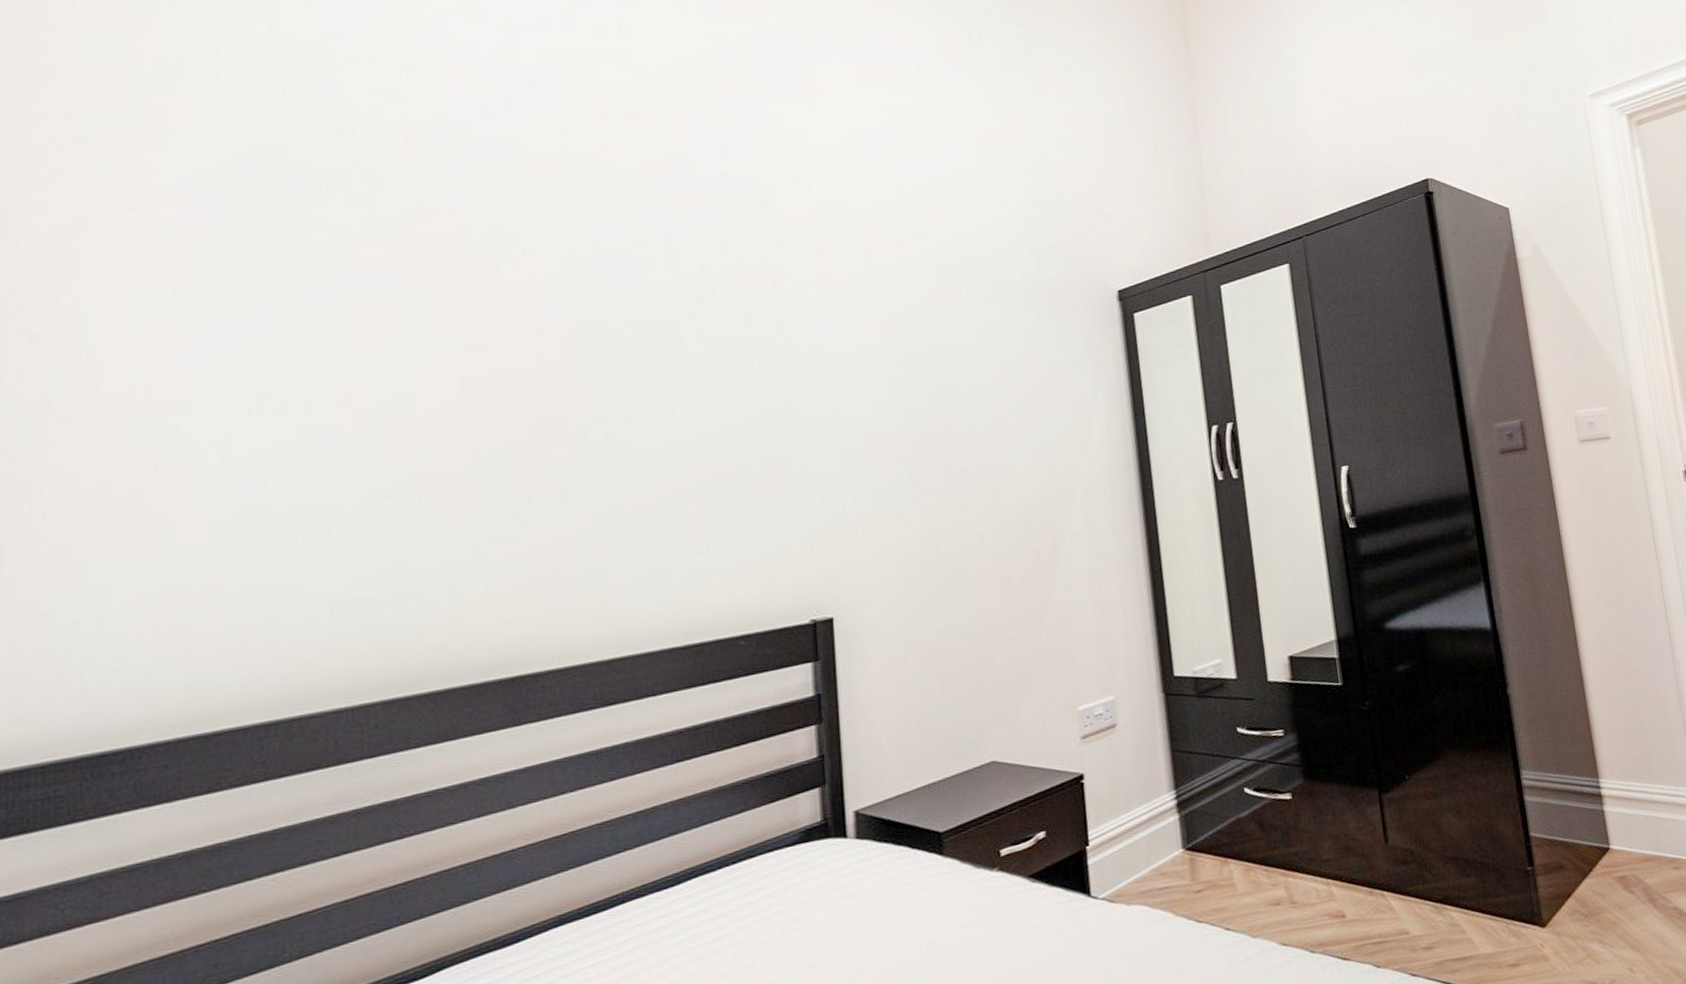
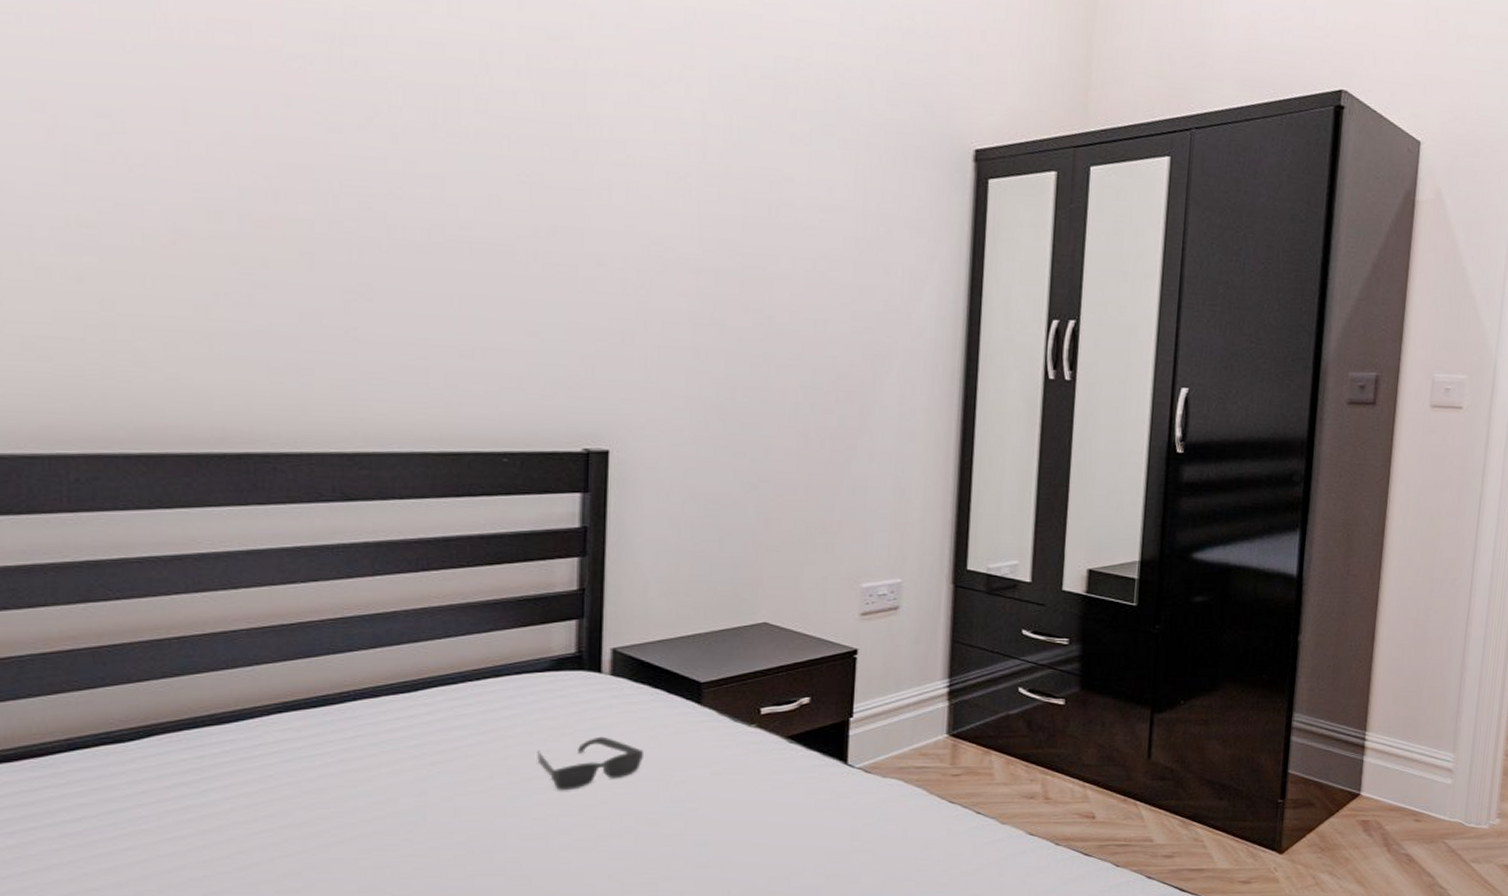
glasses: none [794,903,895,968] -> present [537,736,643,790]

